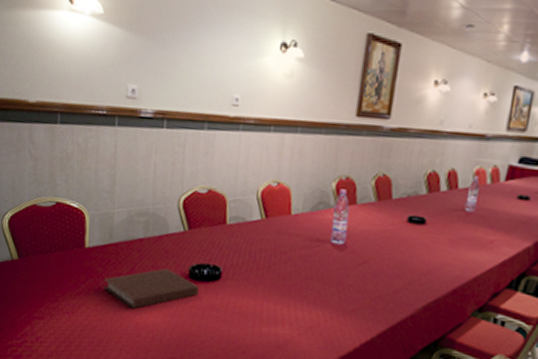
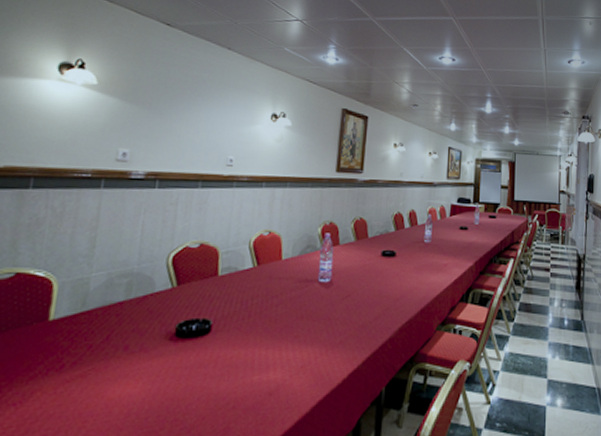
notebook: present [103,268,199,309] -> none [68,331,186,383]

